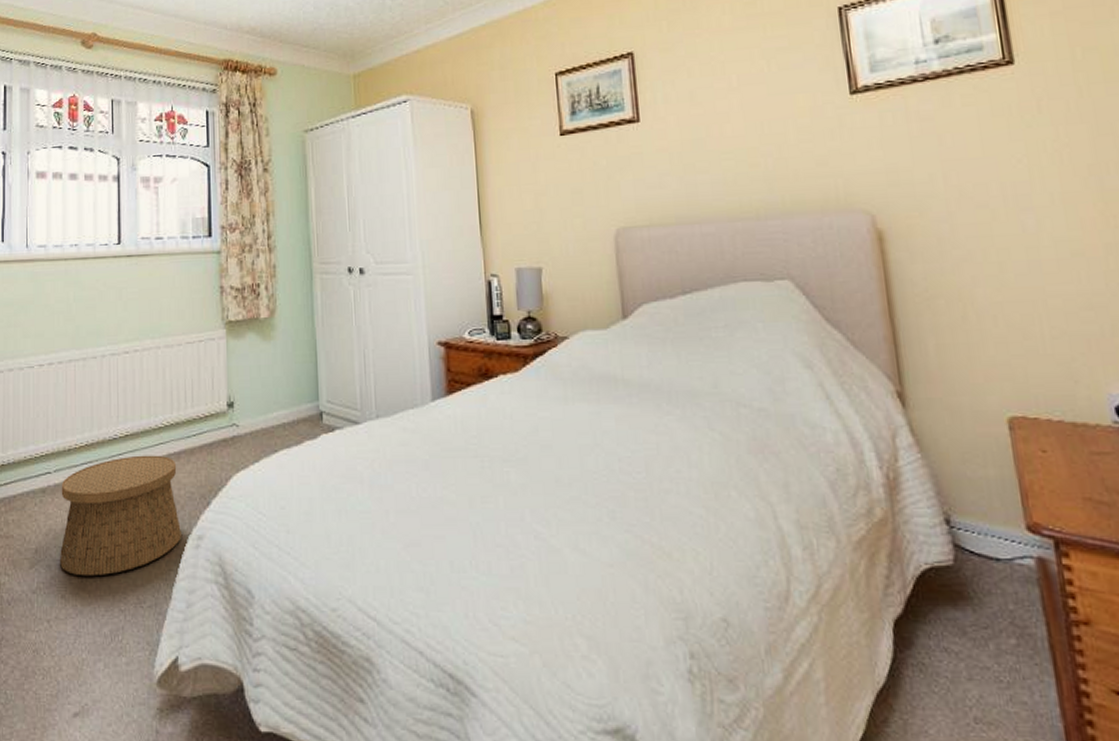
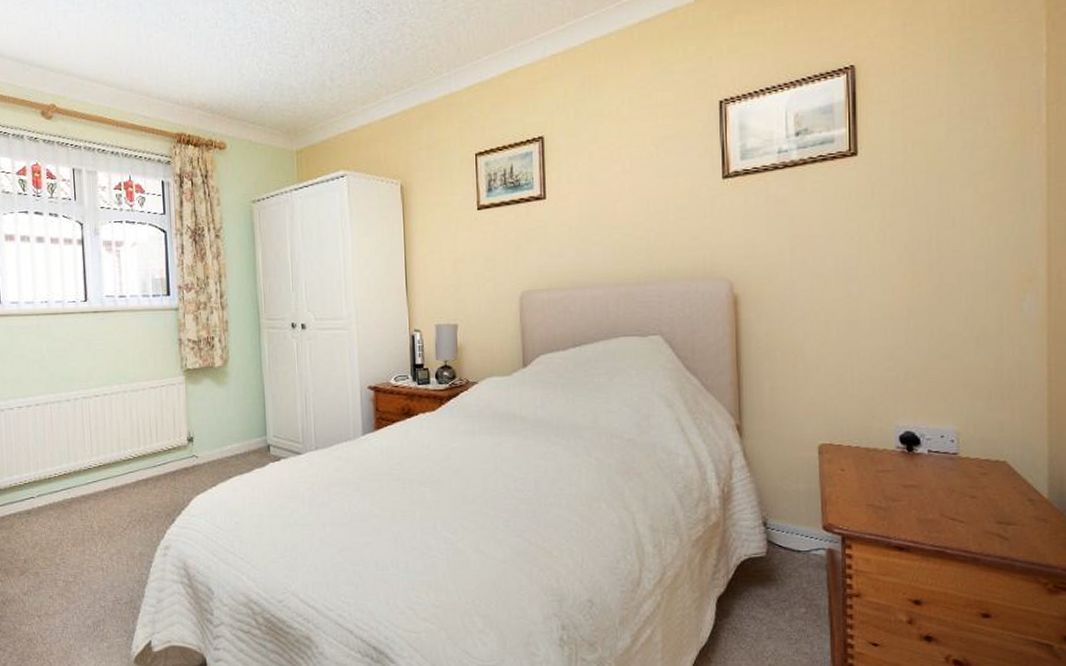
basket: present [60,455,181,577] -> none [44,481,151,581]

